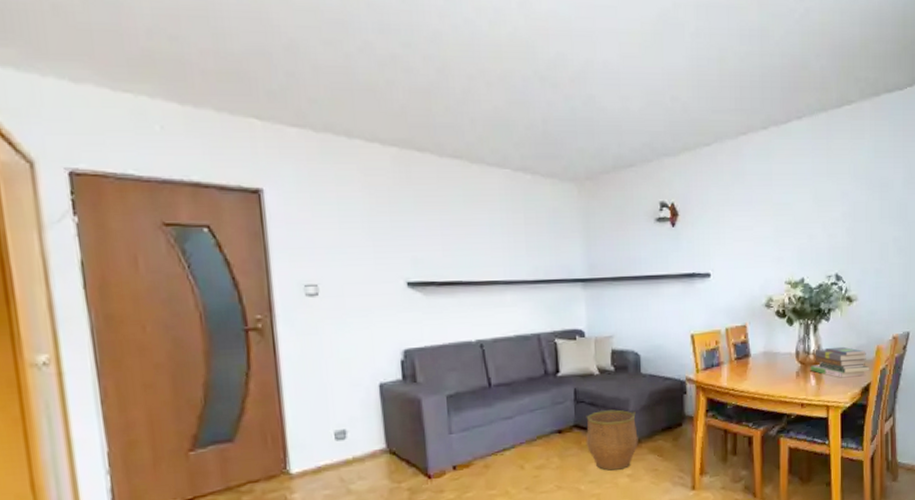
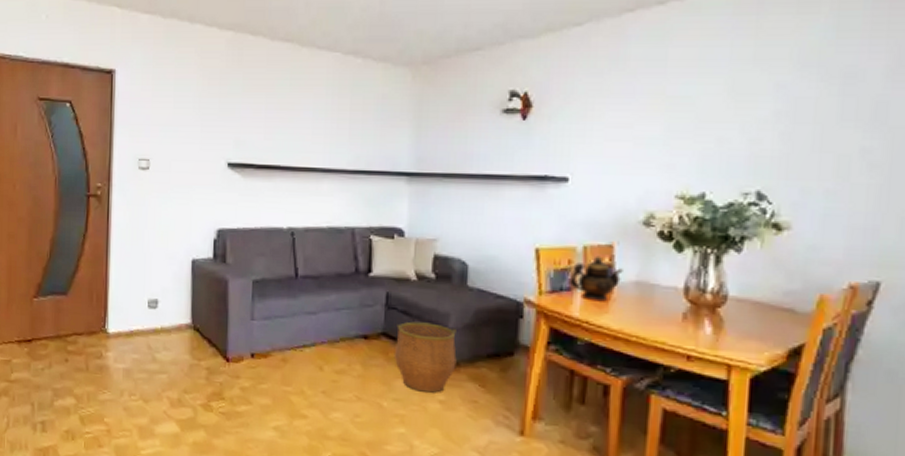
teapot: none [717,335,755,372] -> present [568,256,623,302]
books: present [810,346,870,378] -> none [705,287,805,333]

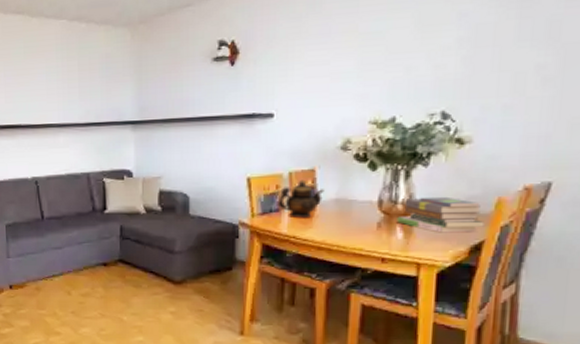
basket: present [393,321,457,393] -> none [130,248,183,306]
books: none [705,287,805,333] -> present [397,196,485,233]

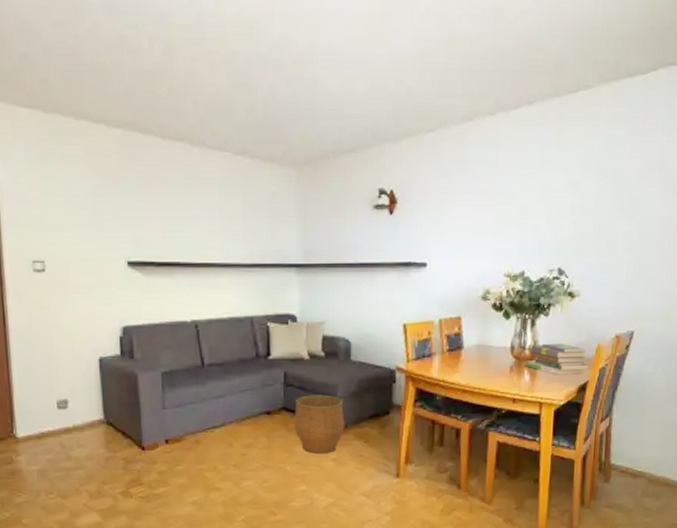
basket: none [130,248,183,306] -> present [293,394,345,454]
teapot: present [277,179,324,219] -> none [429,326,468,364]

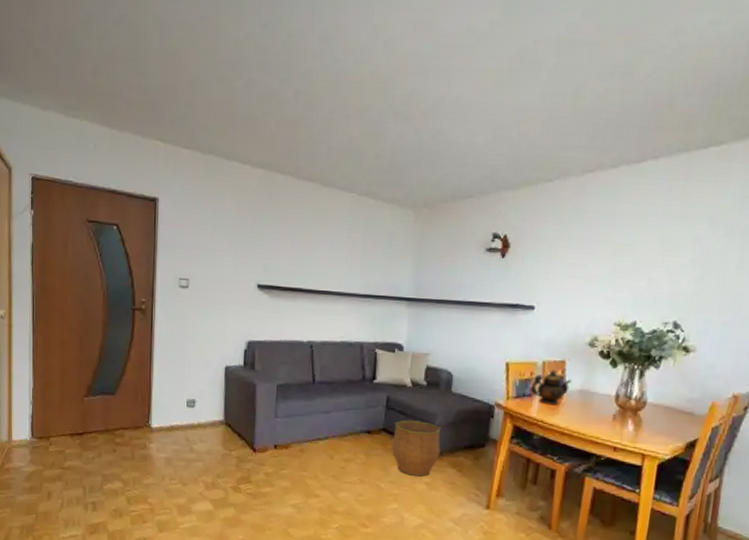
teapot: none [429,326,468,364] -> present [530,369,572,406]
books: present [525,343,588,375] -> none [629,395,700,431]

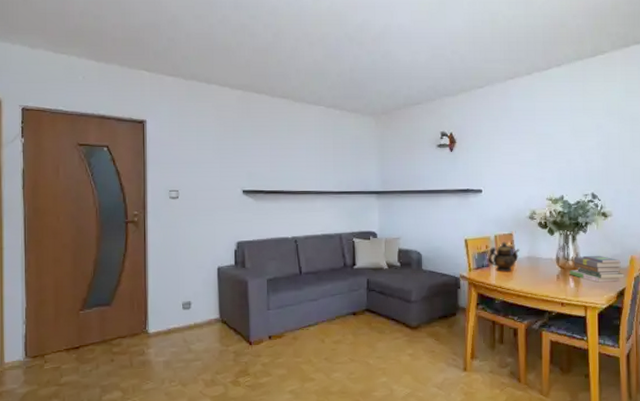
basket: present [391,420,441,477] -> none [375,298,419,349]
books: none [629,395,700,431] -> present [569,255,624,283]

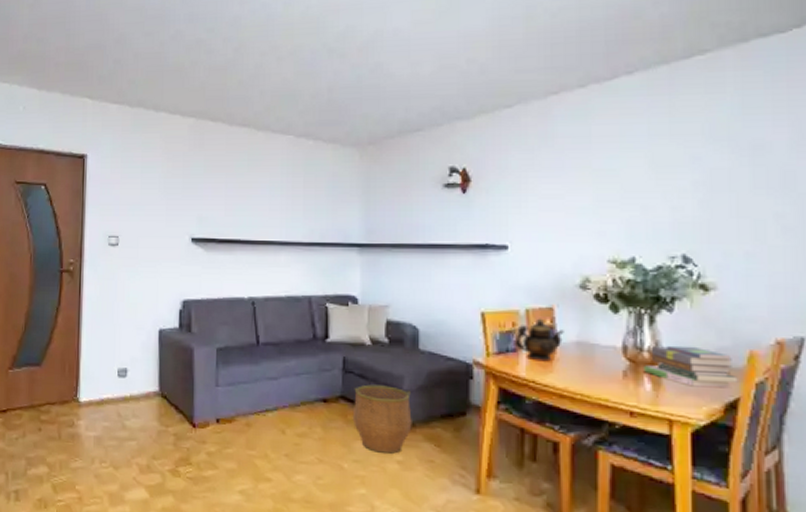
basket: none [375,298,419,349] -> present [352,384,412,454]

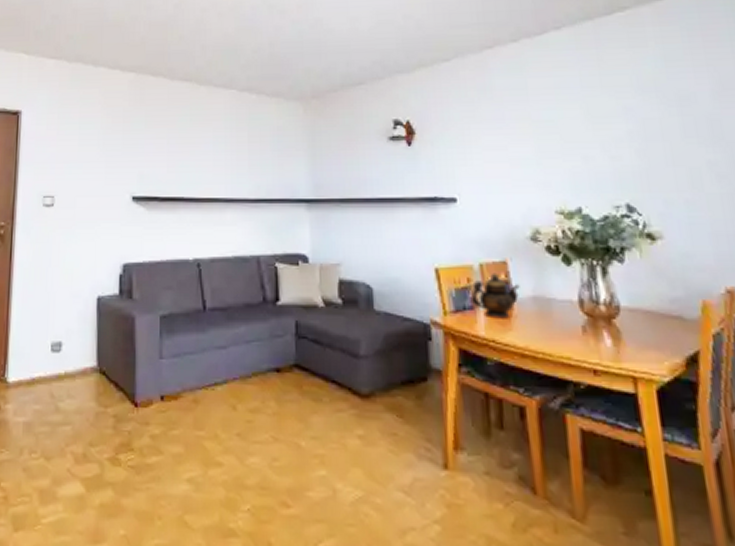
basket: present [352,384,412,454] -> none [308,350,372,427]
books: present [644,345,738,388] -> none [601,297,696,341]

